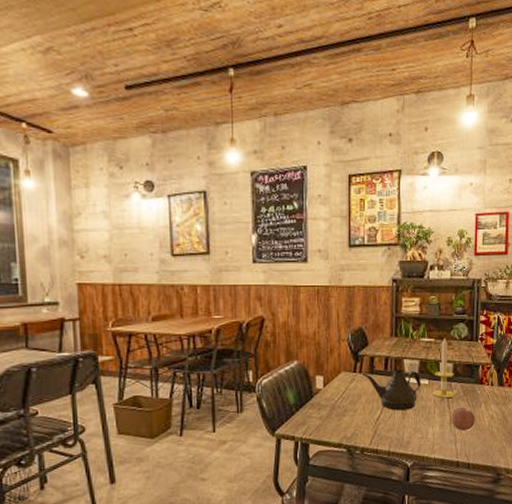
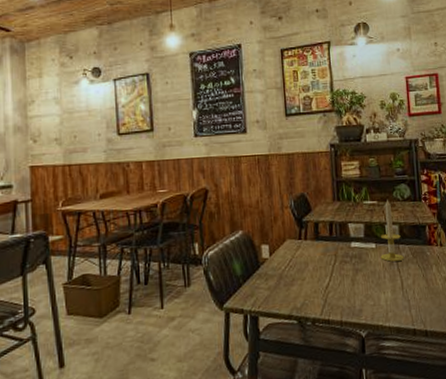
teapot: present [361,370,421,411] -> none [307,234,369,277]
fruit: present [451,407,476,431] -> none [402,270,428,296]

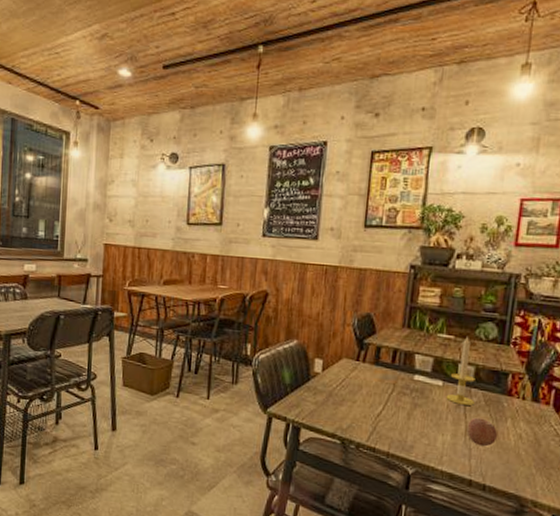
fruit: none [402,270,428,296] -> present [466,417,498,447]

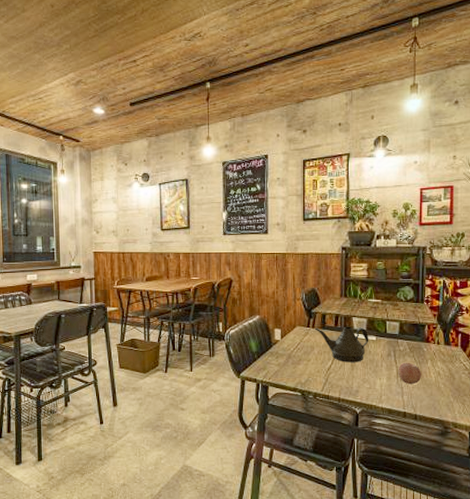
teapot: none [365,362,434,411] -> present [314,326,369,362]
candle: present [446,336,475,406] -> none [380,299,402,354]

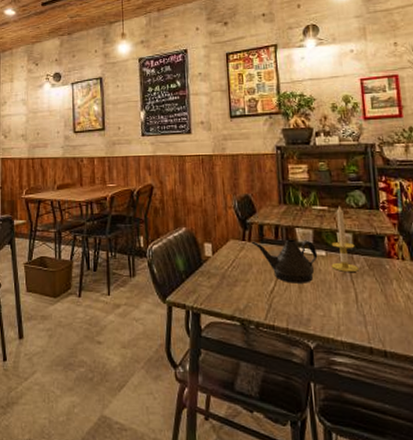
candle: none [380,299,402,354] -> present [331,205,359,273]
fruit: present [398,362,422,385] -> none [356,283,388,312]

